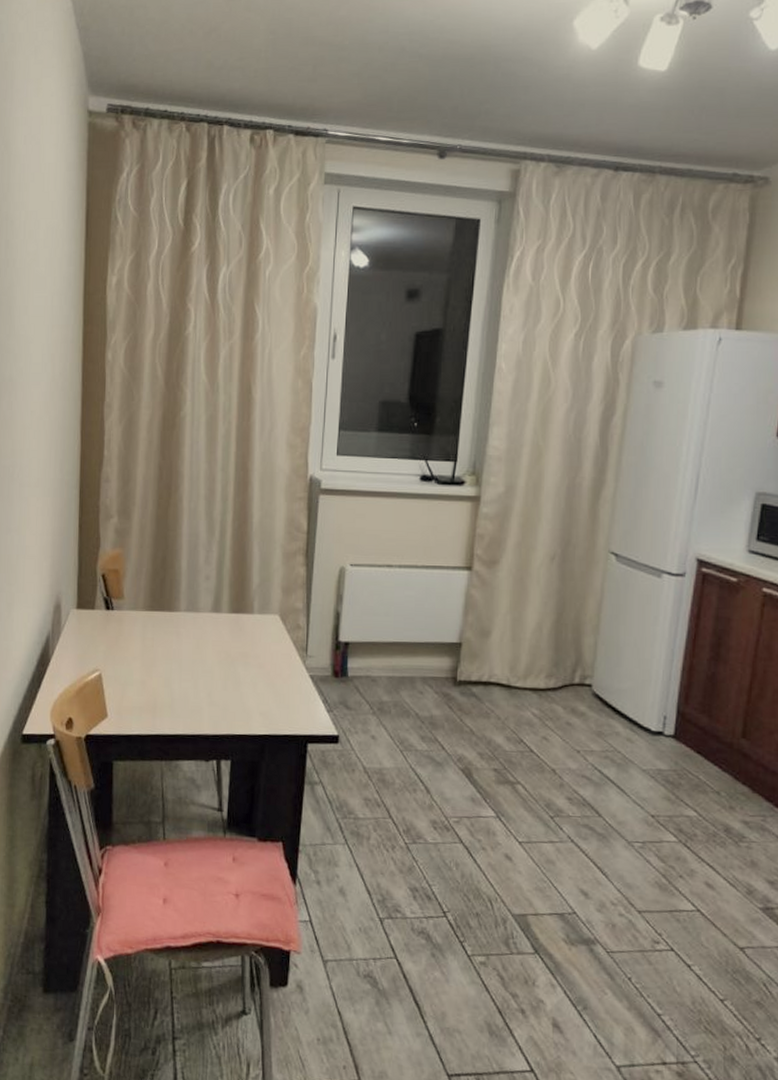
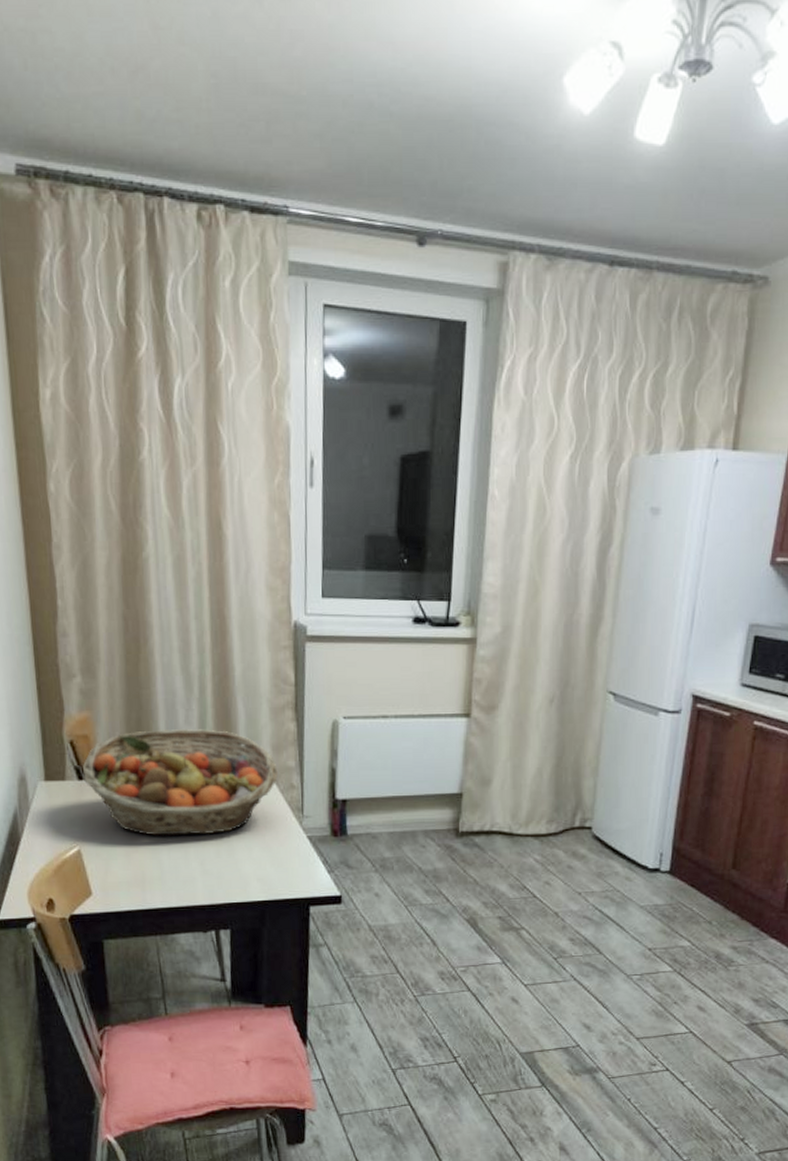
fruit basket: none [111,568,286,668] -> present [83,729,278,836]

